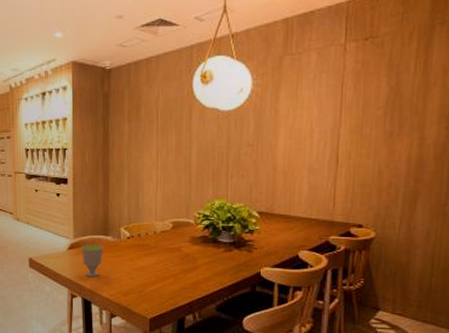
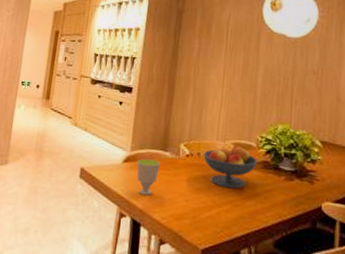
fruit bowl: none [144,224,197,264] -> present [203,146,258,189]

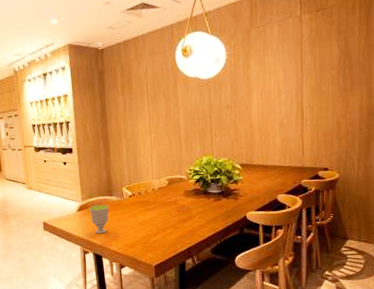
fruit bowl: present [203,146,258,189] -> none [143,180,190,216]

